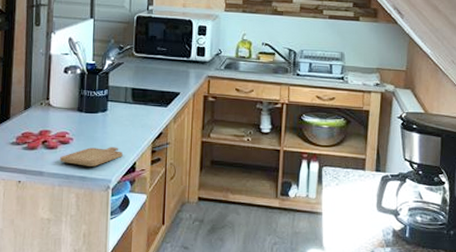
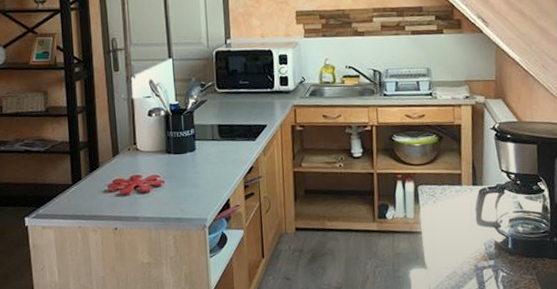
chopping board: present [60,147,123,166] -> none [153,185,216,207]

